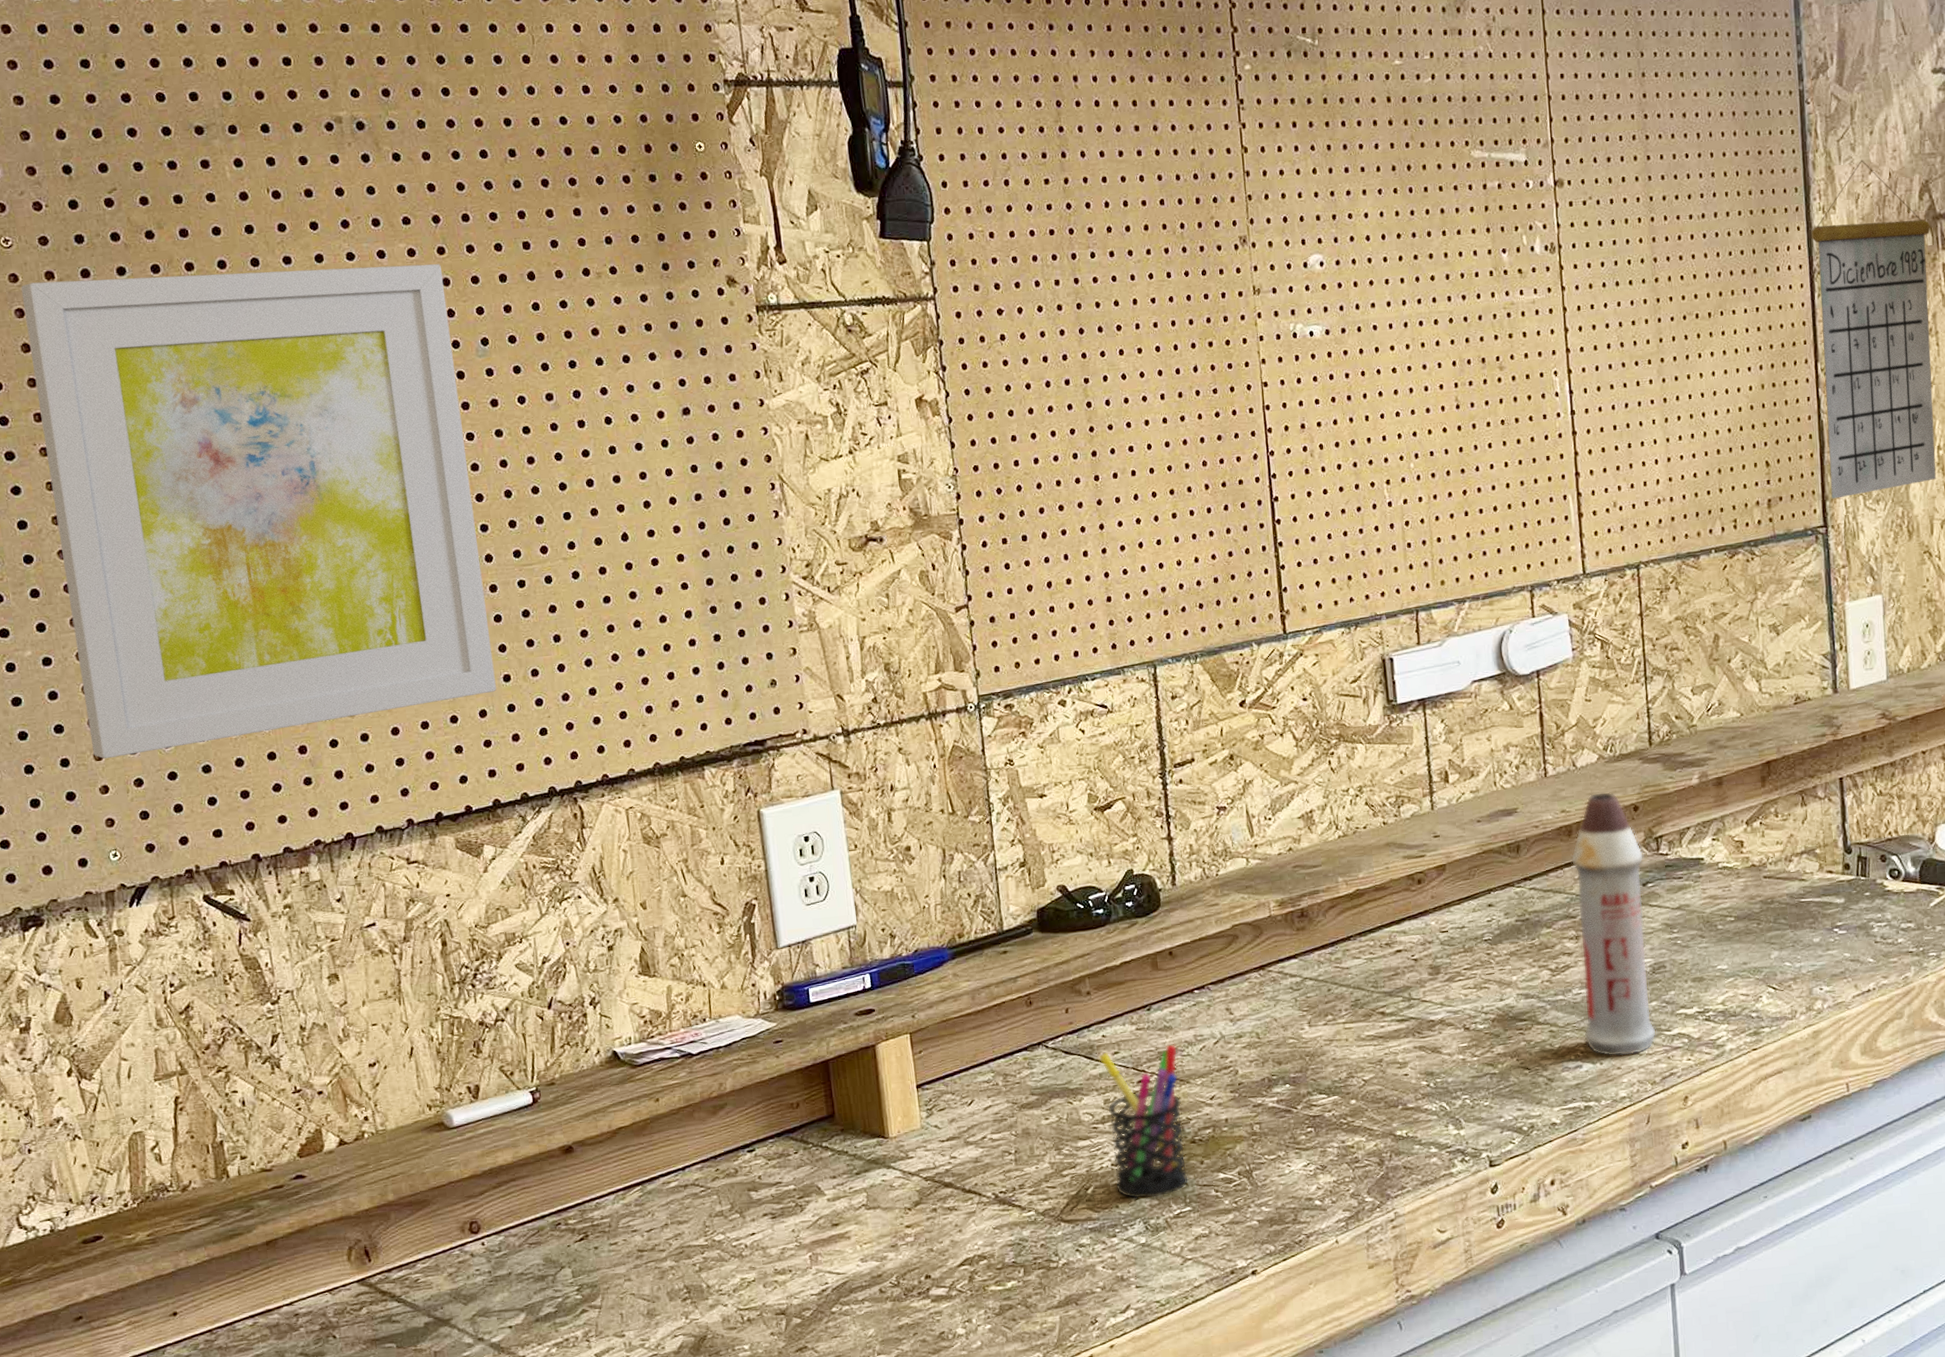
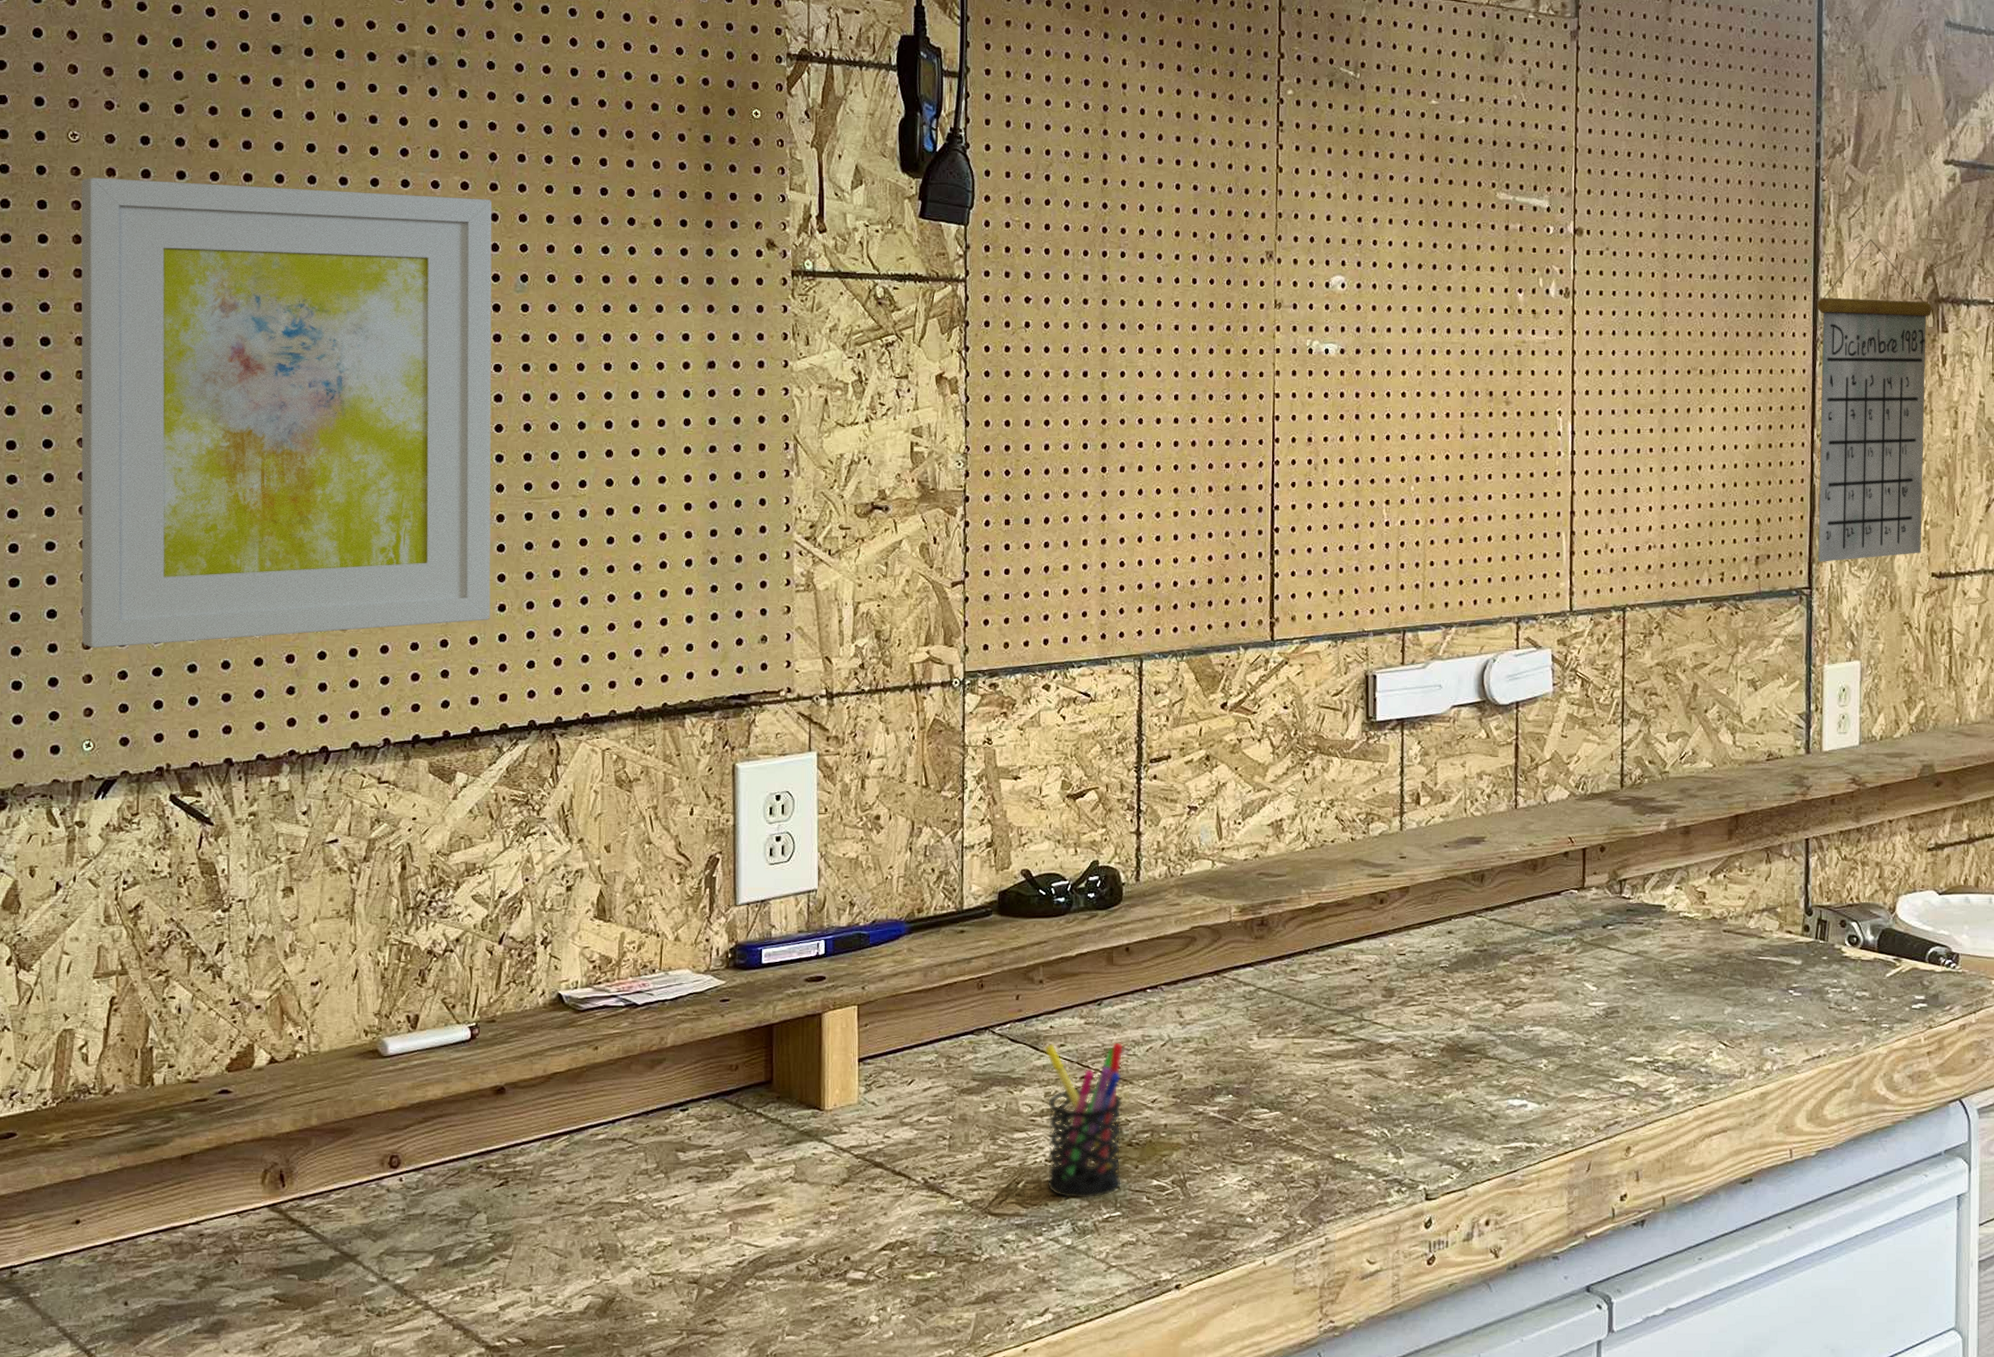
spray bottle: present [1570,791,1656,1057] -> none [1532,829,1607,1100]

